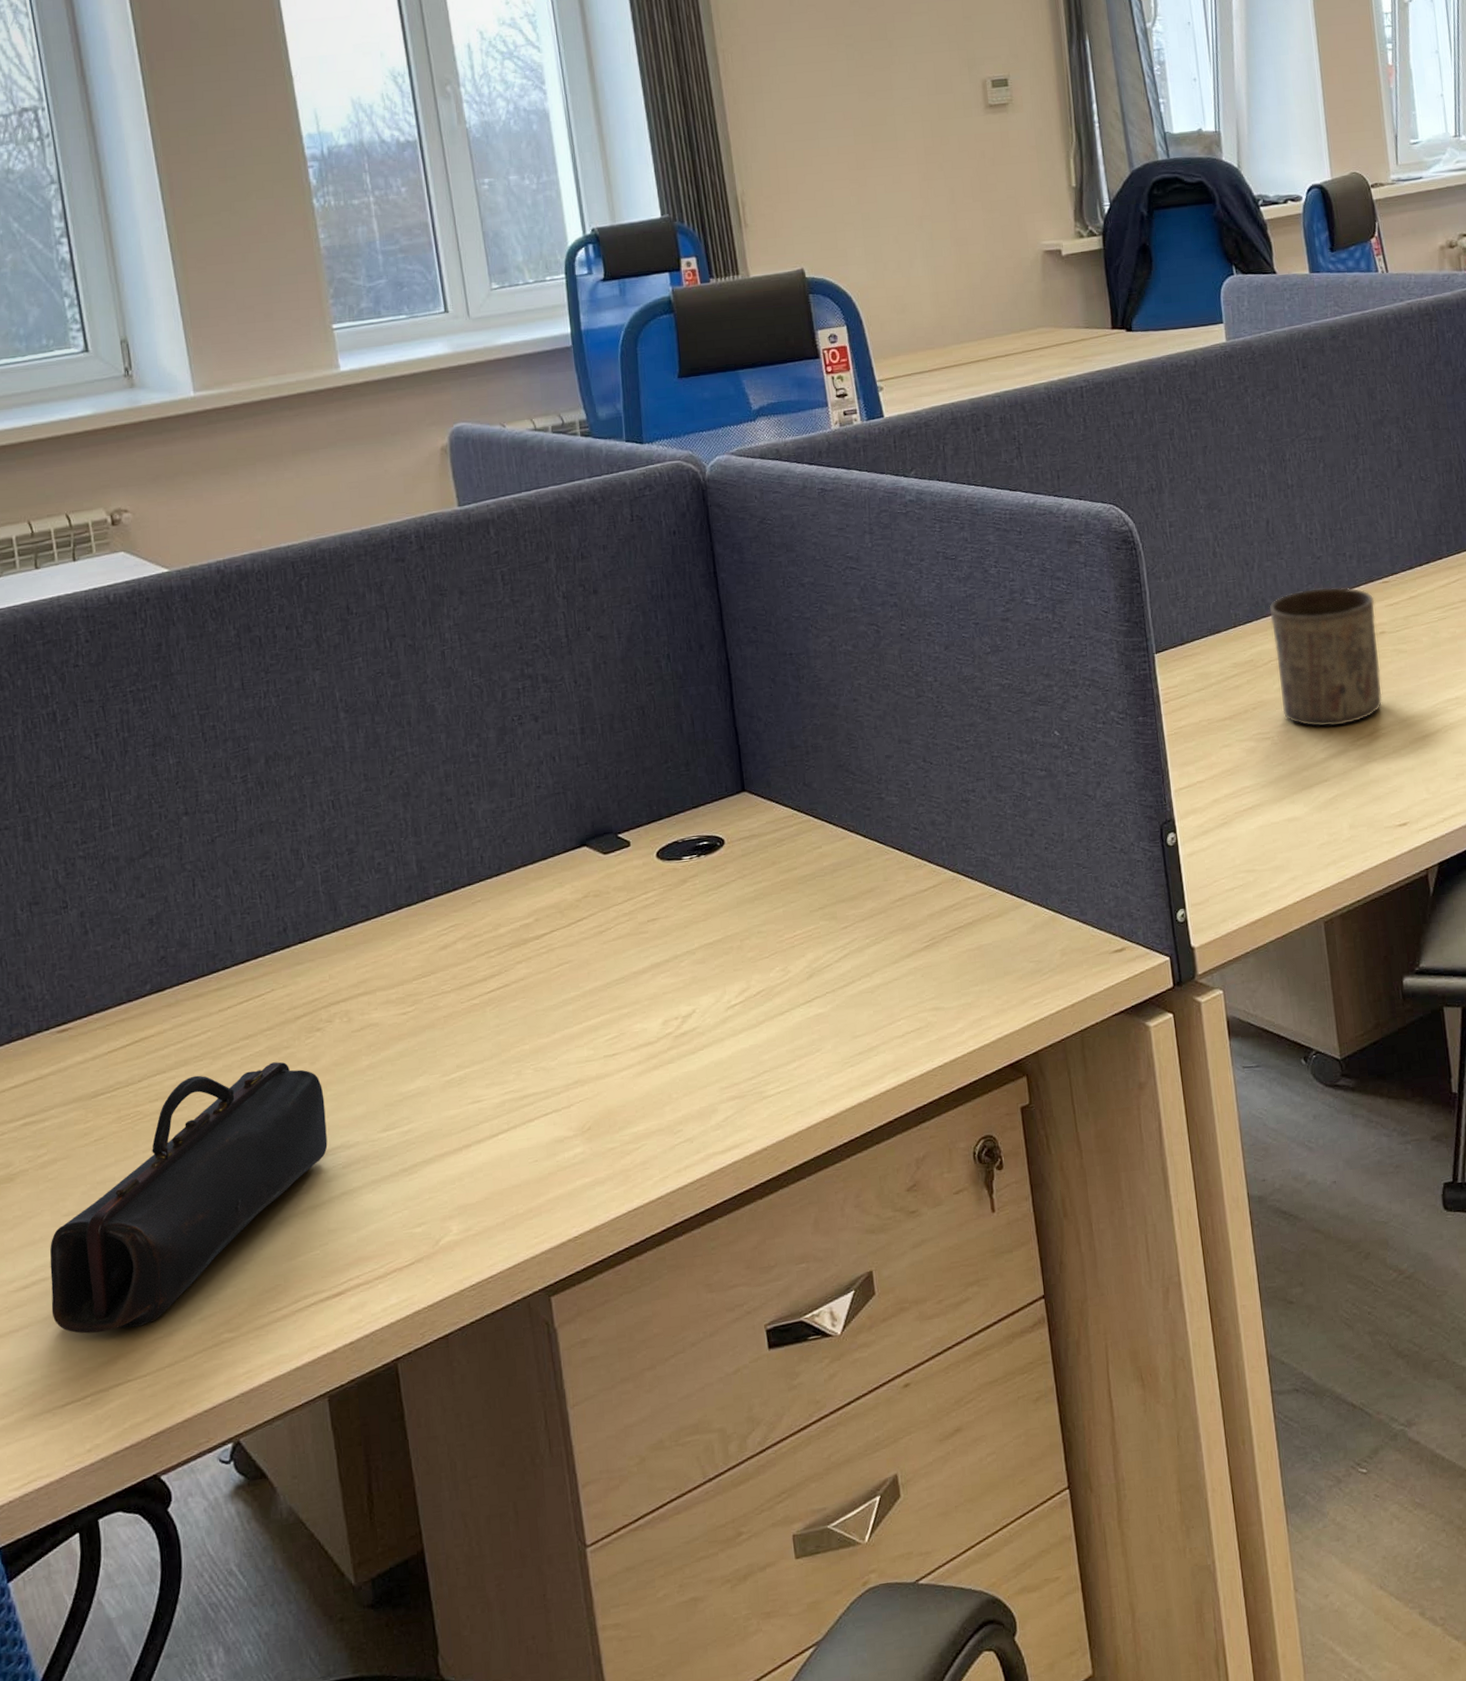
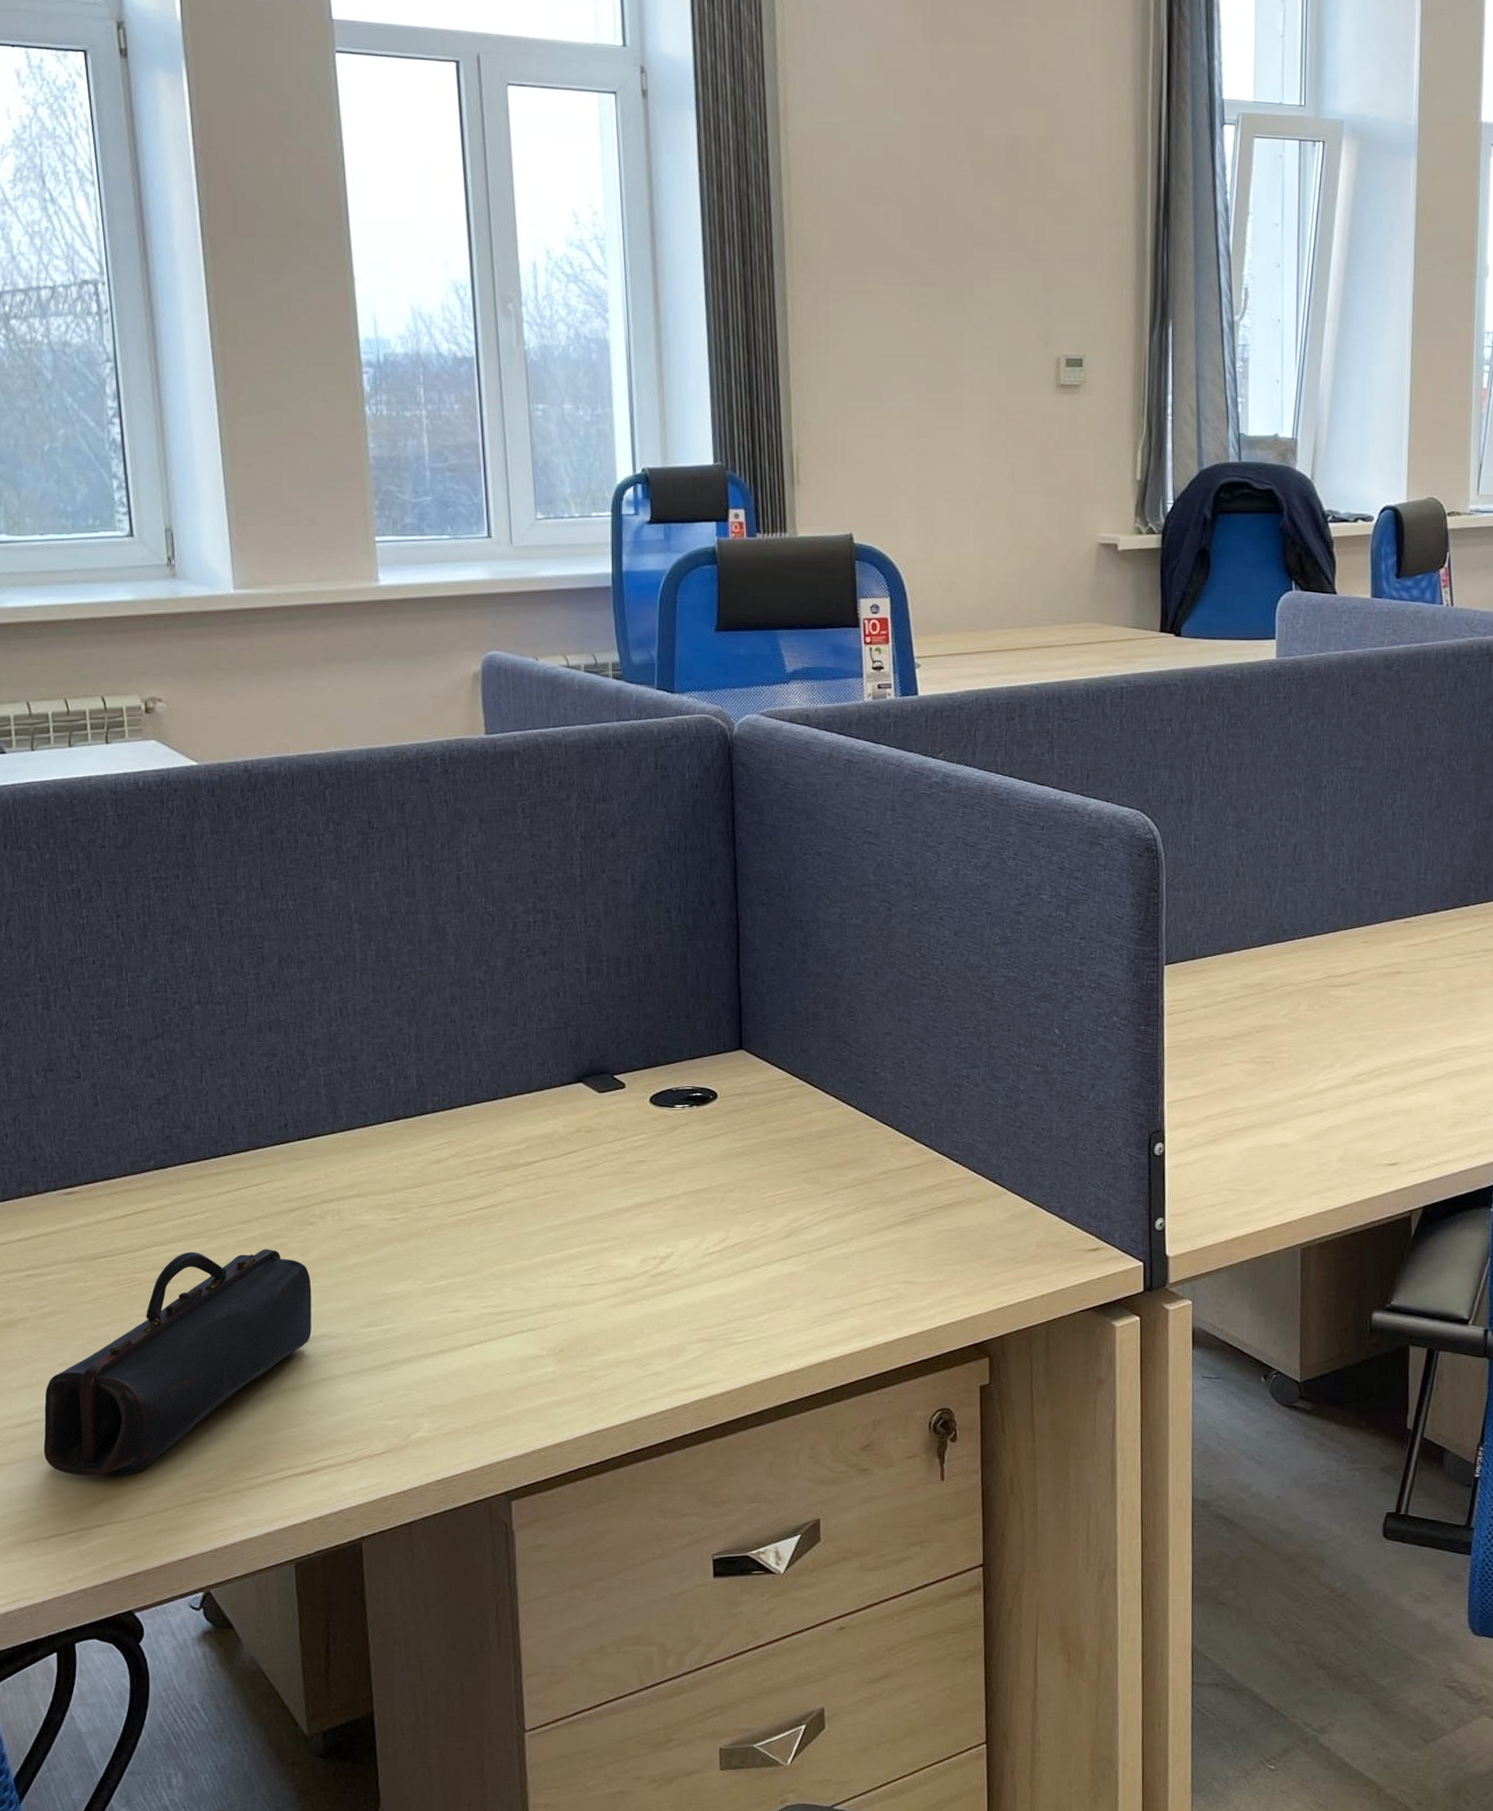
cup: present [1269,587,1382,727] -> none [1285,920,1394,1059]

